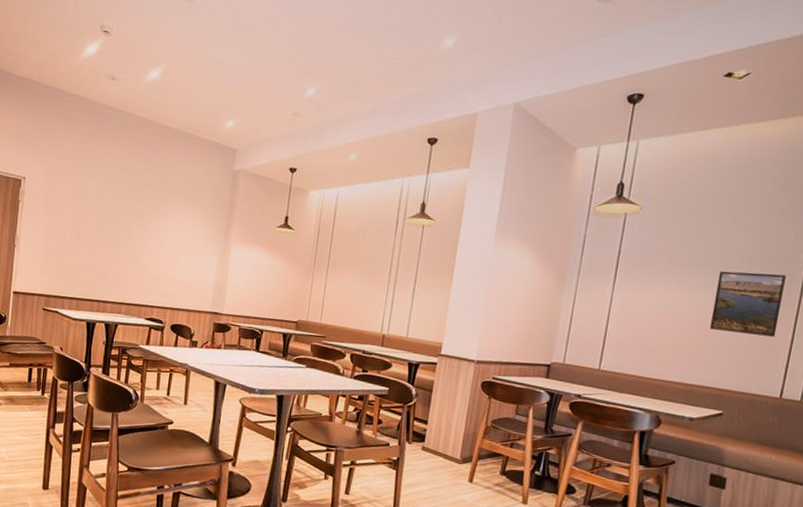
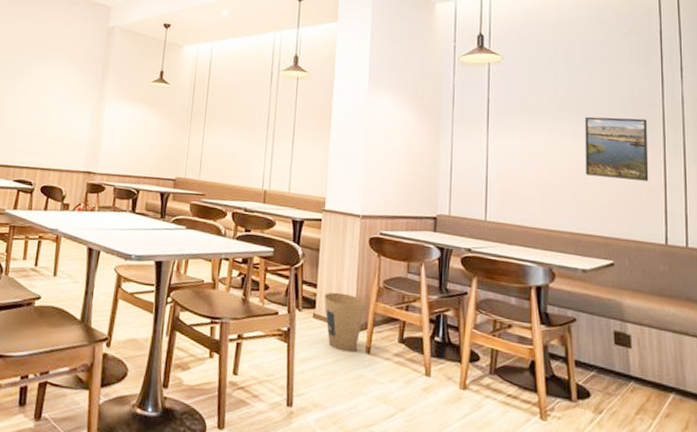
trash can: none [433,428,473,481] -> present [324,292,365,352]

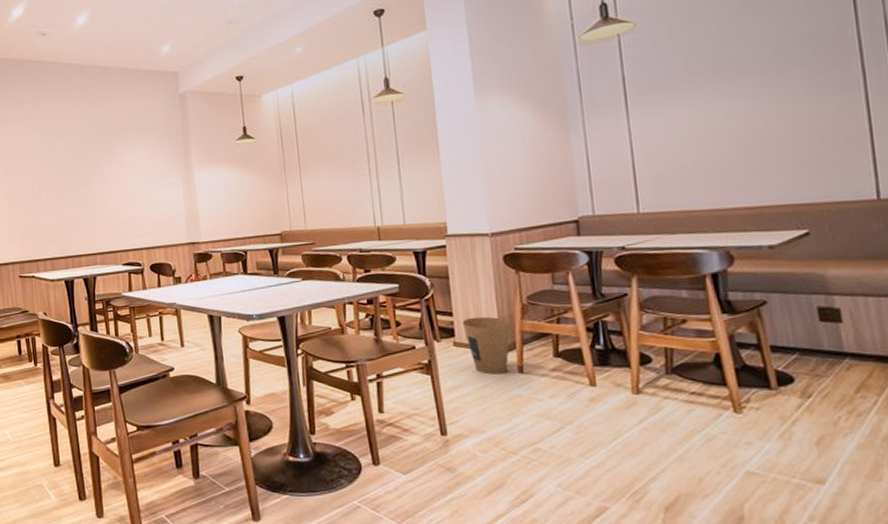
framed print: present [585,116,649,181] -> none [752,56,848,138]

